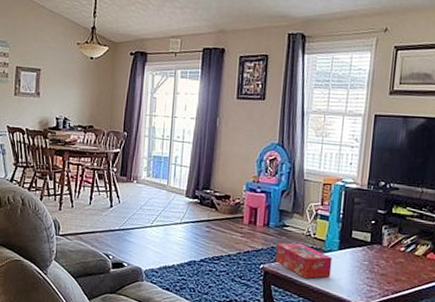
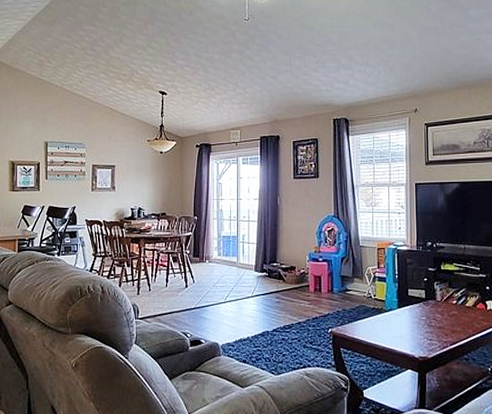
tissue box: present [276,242,333,279] -> none [342,305,394,339]

